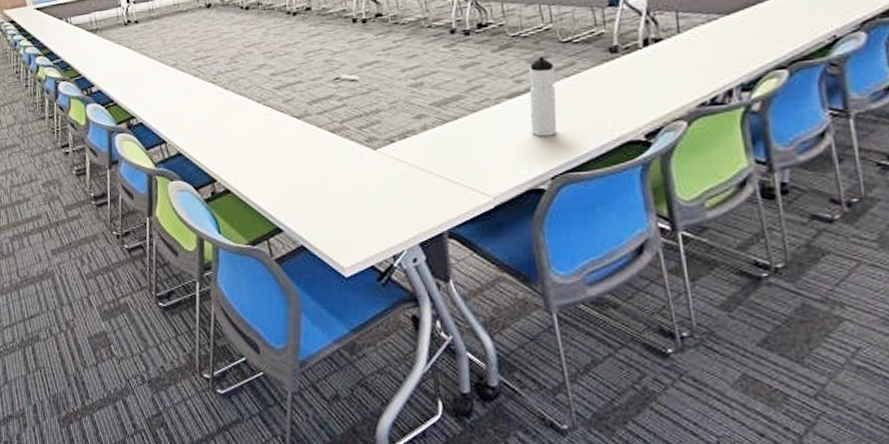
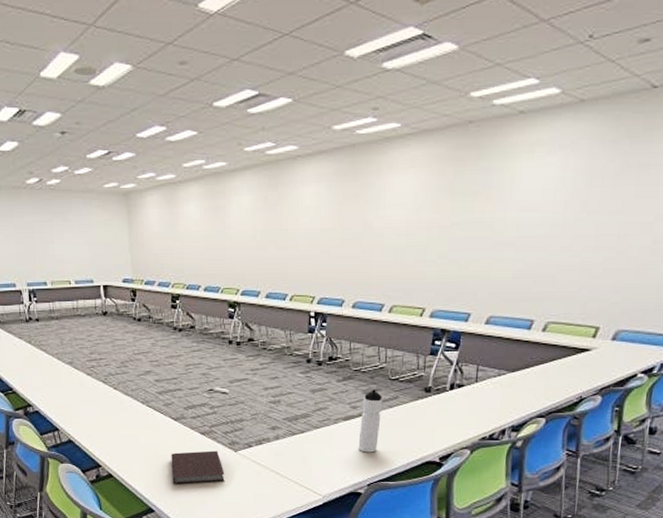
notebook: none [297,151,365,196] -> present [171,451,225,484]

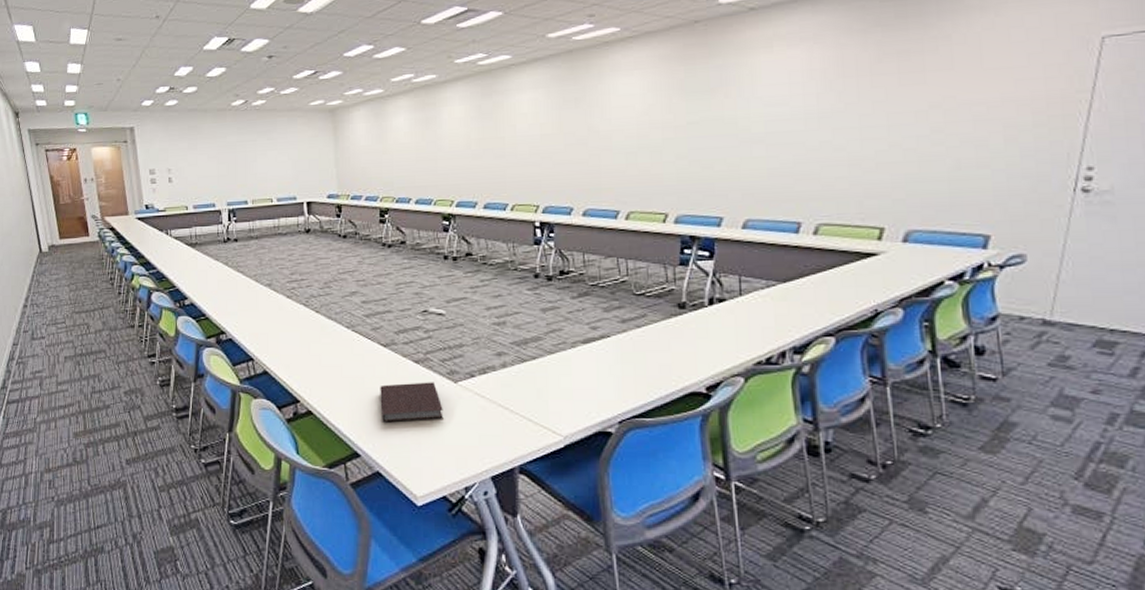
water bottle: present [358,389,383,453] -> none [602,306,629,382]

